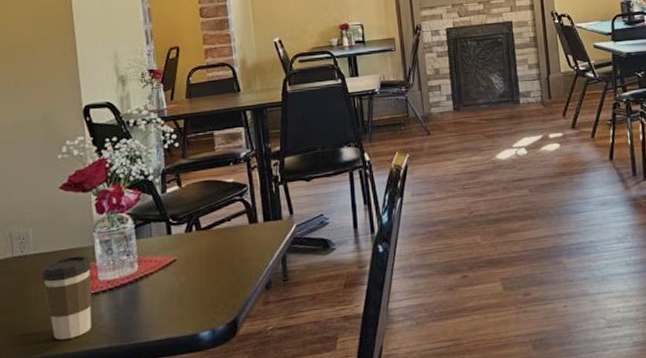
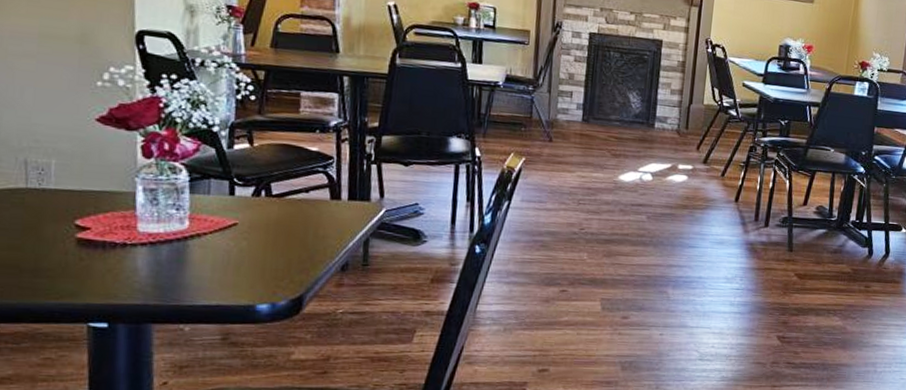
coffee cup: present [41,255,92,340] -> none [62,199,131,289]

